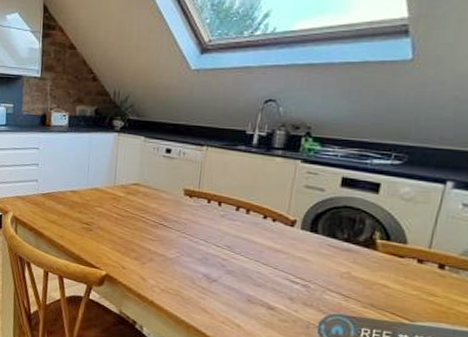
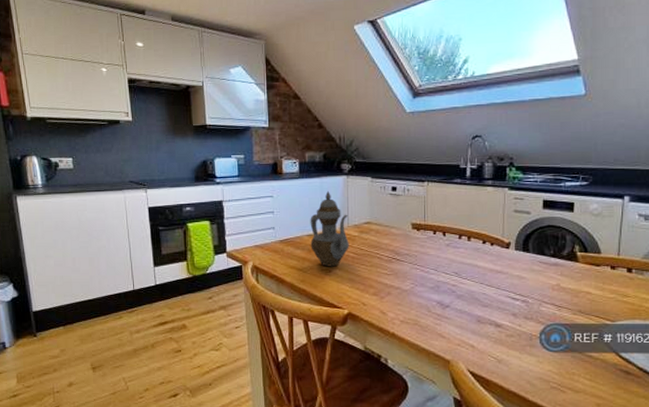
teapot: none [73,146,116,226] -> present [310,190,349,267]

